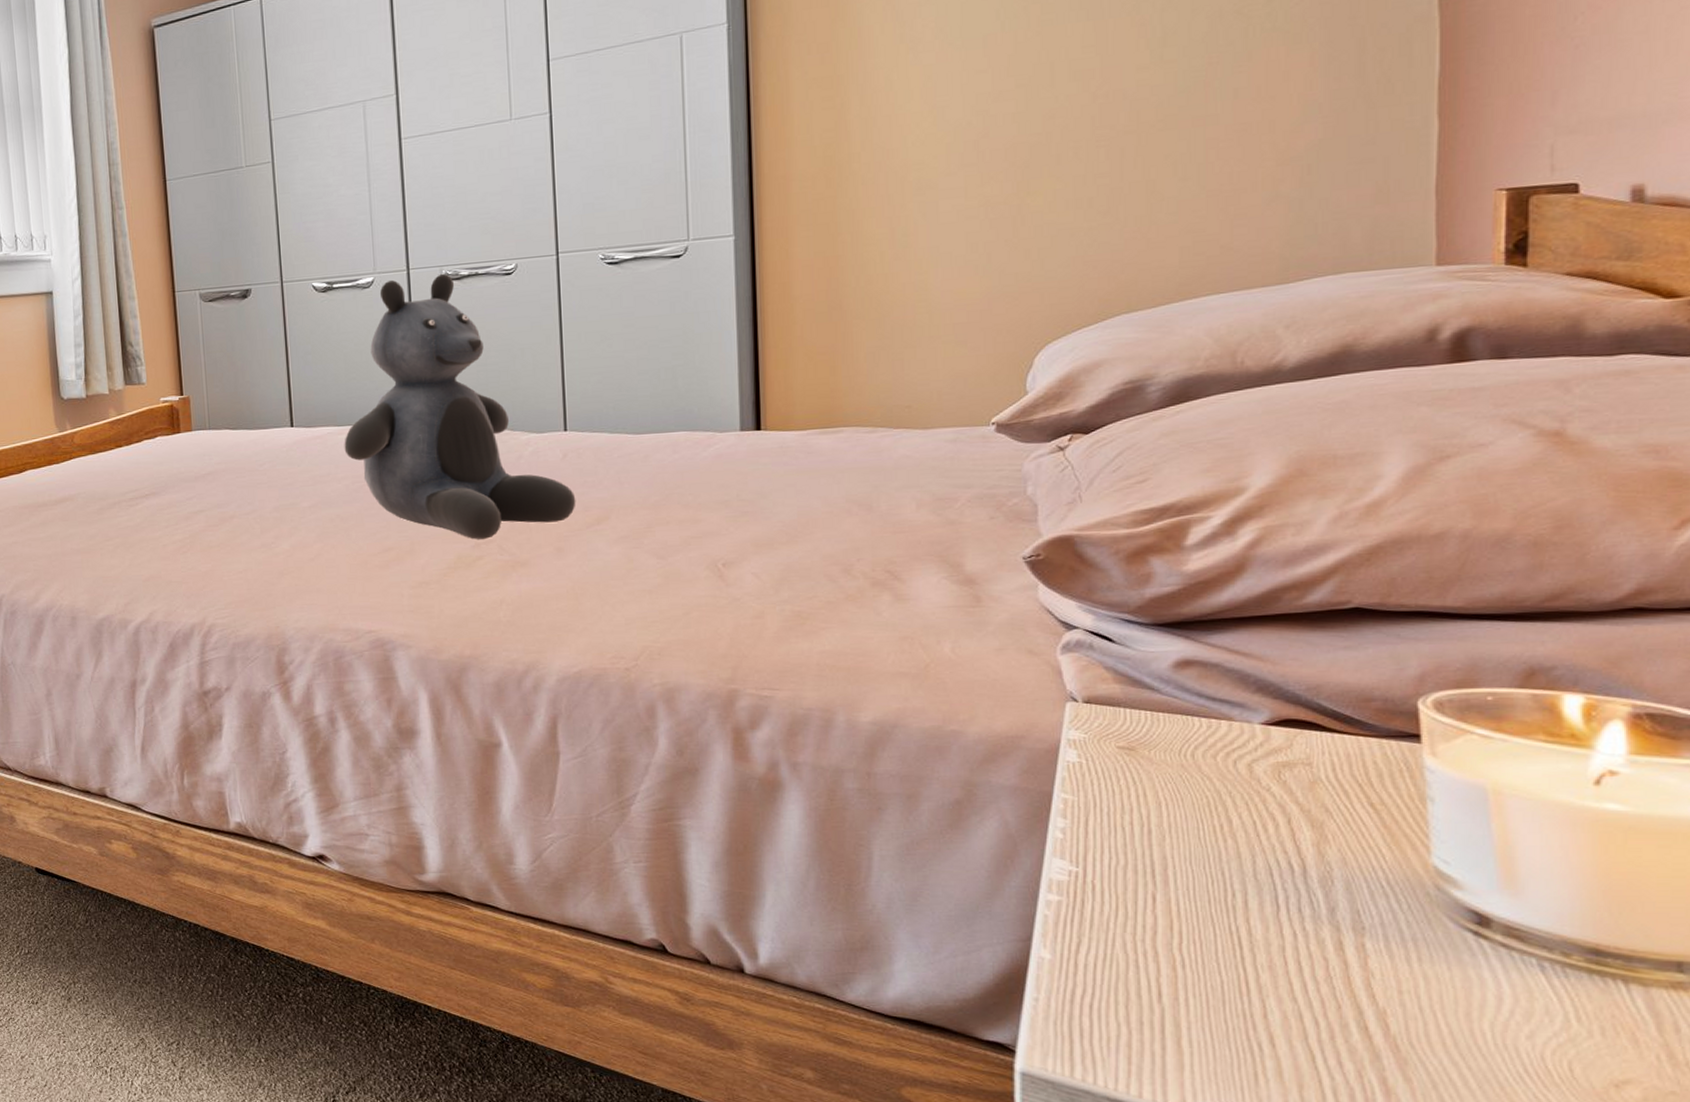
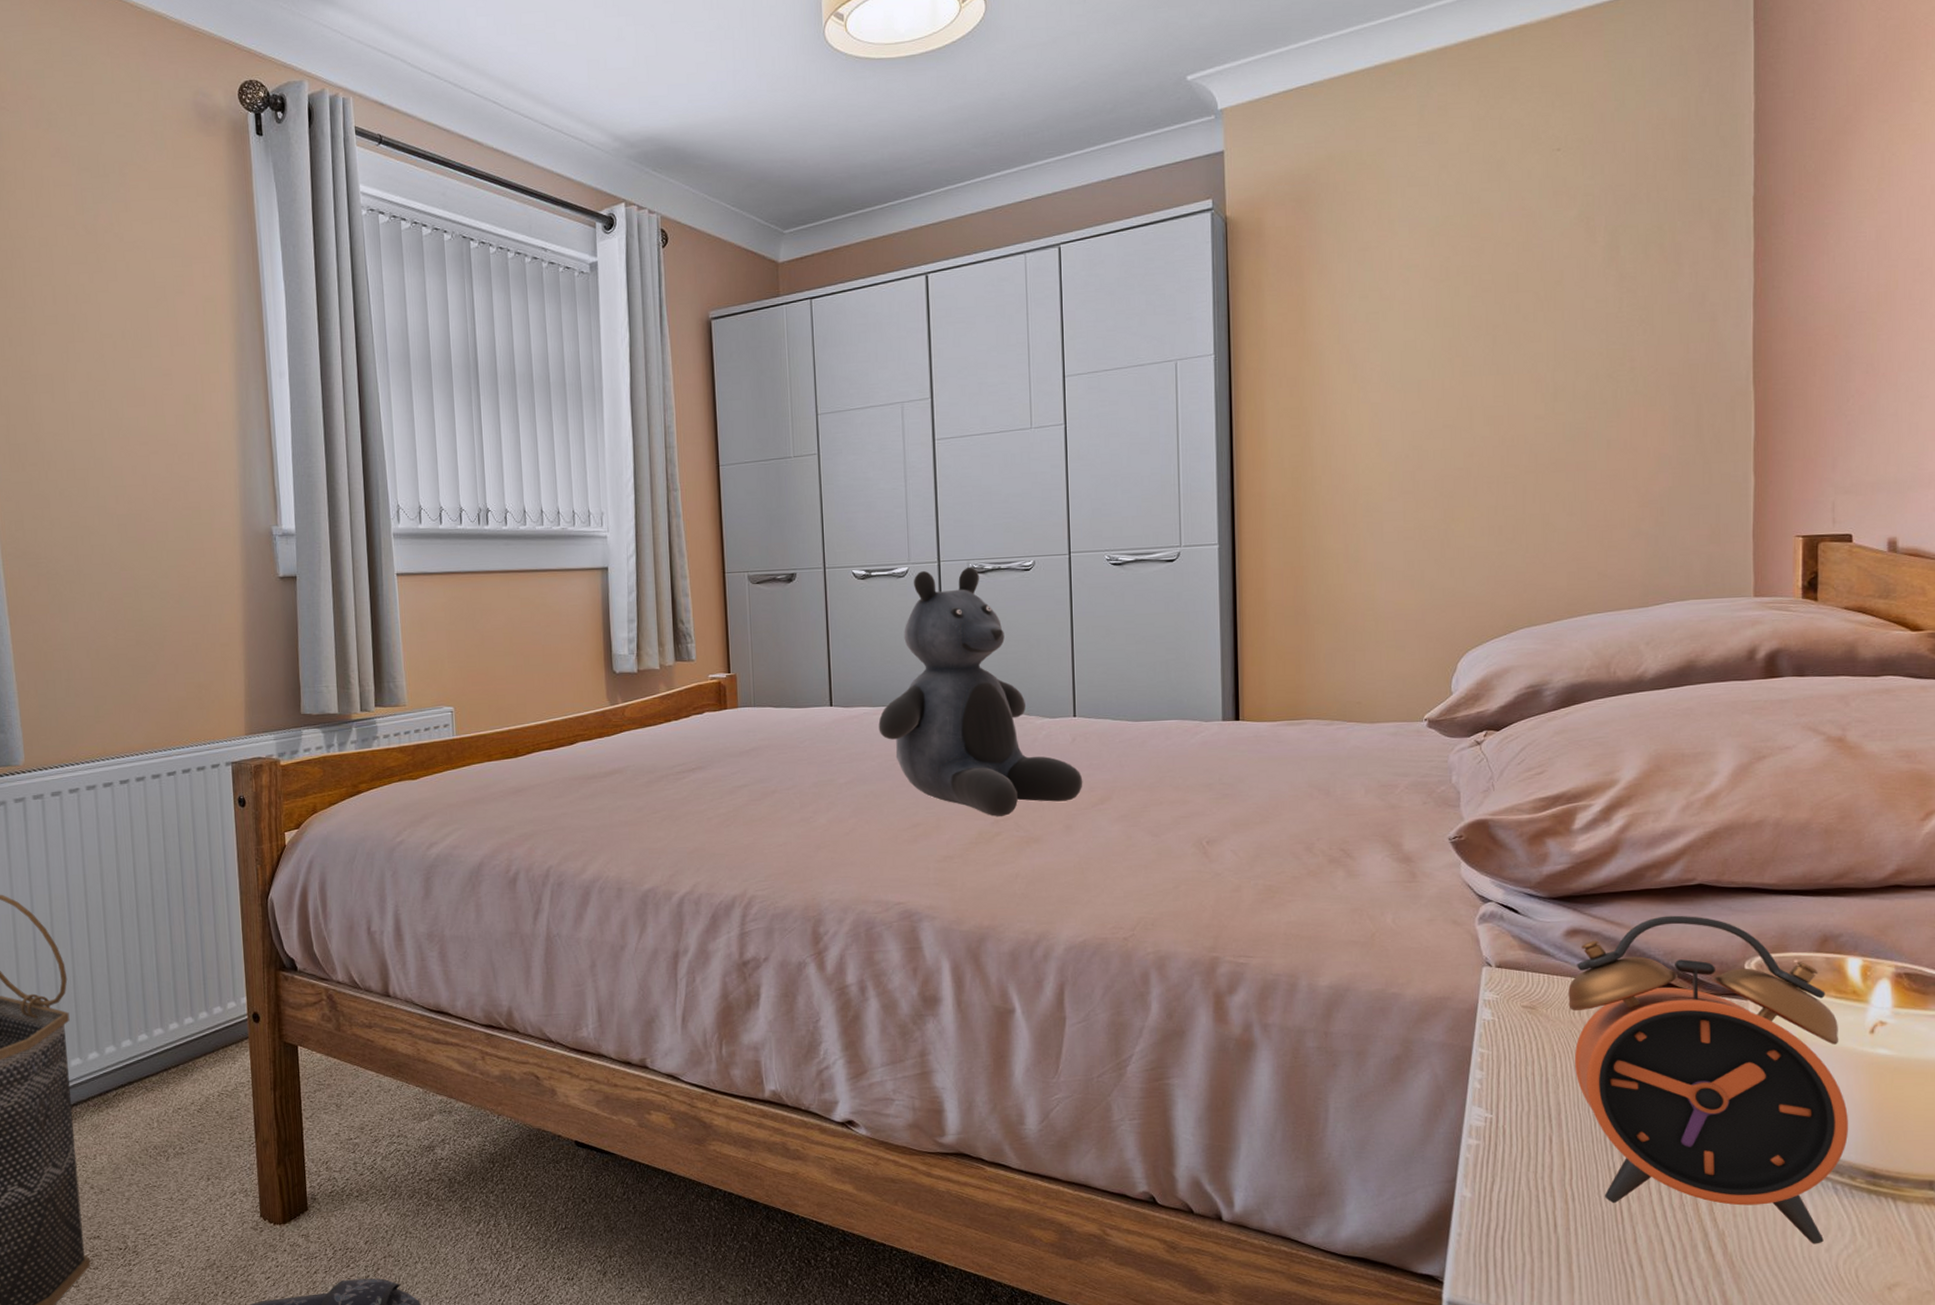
alarm clock: none [1178,644,1563,1030] -> present [1568,915,1849,1244]

